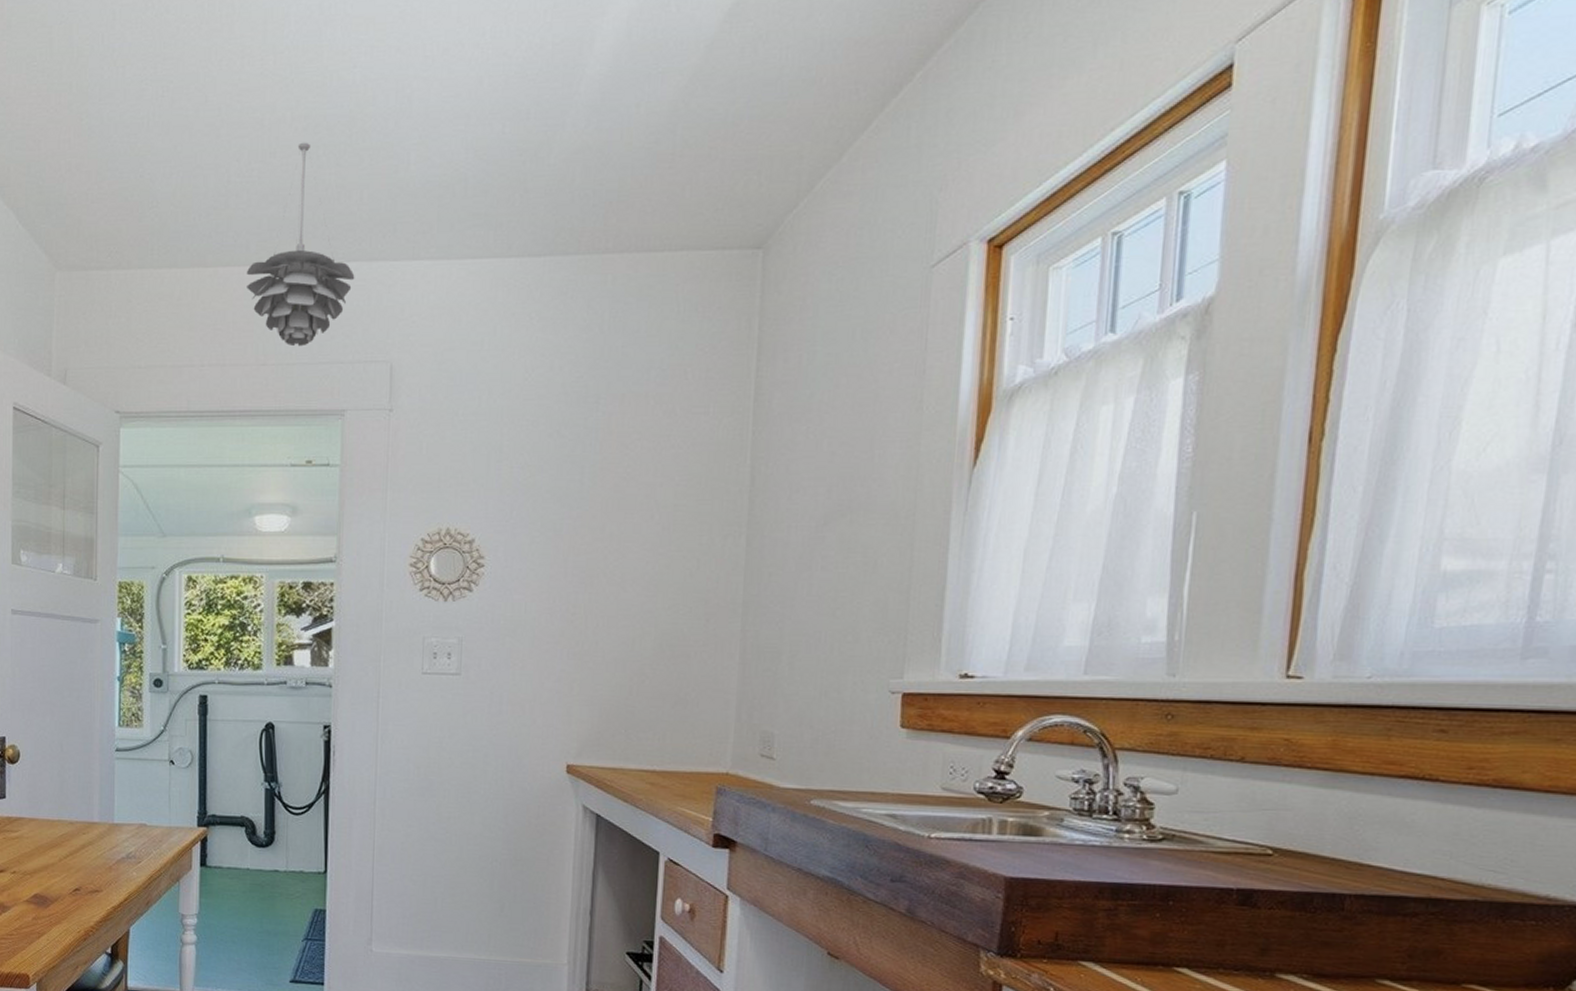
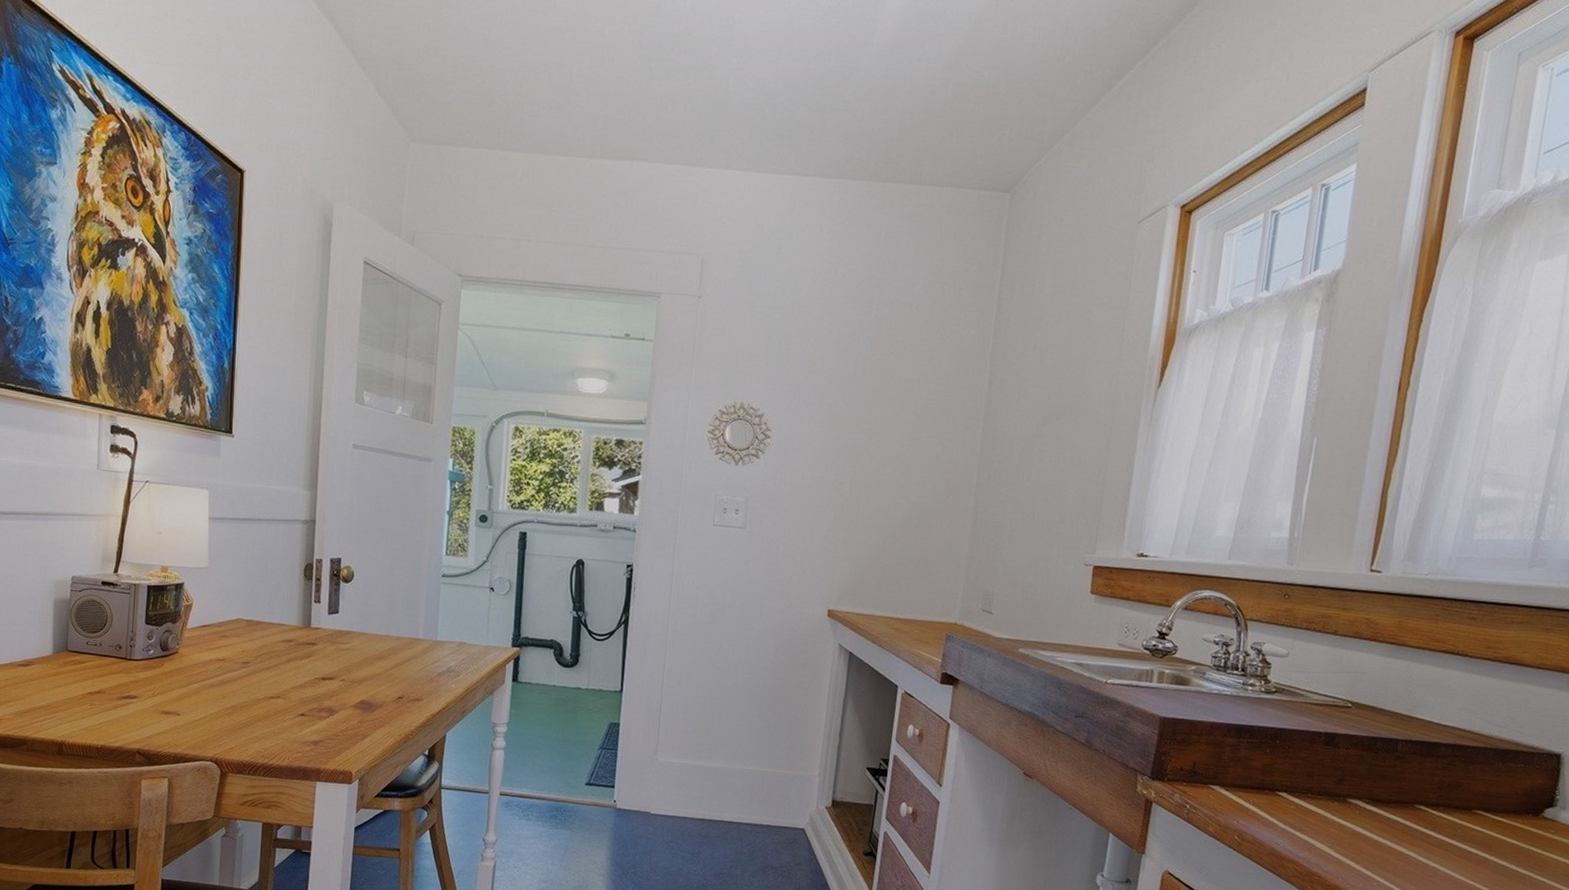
pendant light: present [246,142,355,347] -> none [581,54,676,234]

